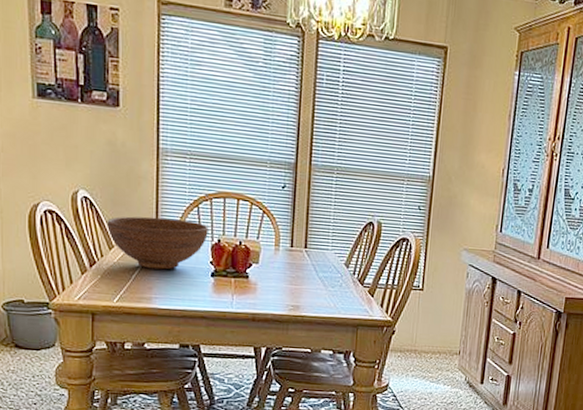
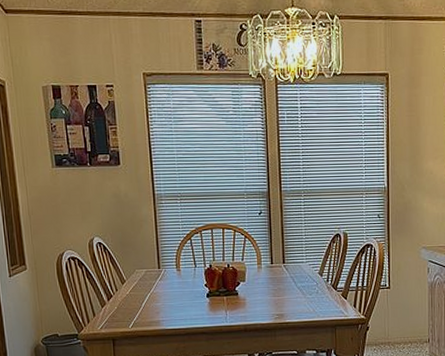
fruit bowl: present [107,216,208,270] -> none [118,252,201,296]

